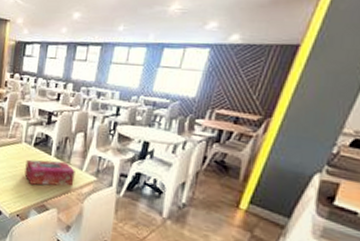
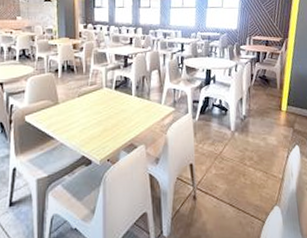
tissue box: present [24,159,75,186] -> none [109,99,156,126]

